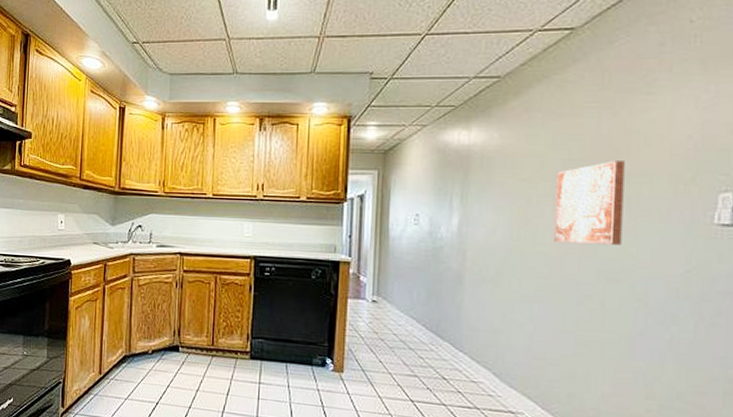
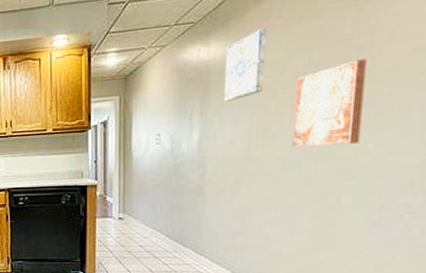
wall art: none [484,120,526,188] -> present [223,29,267,102]

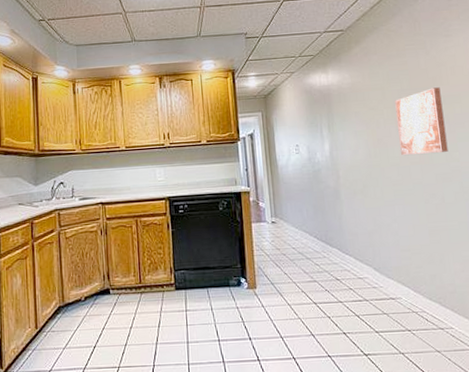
wall art: present [223,29,267,102] -> none [340,62,373,118]

